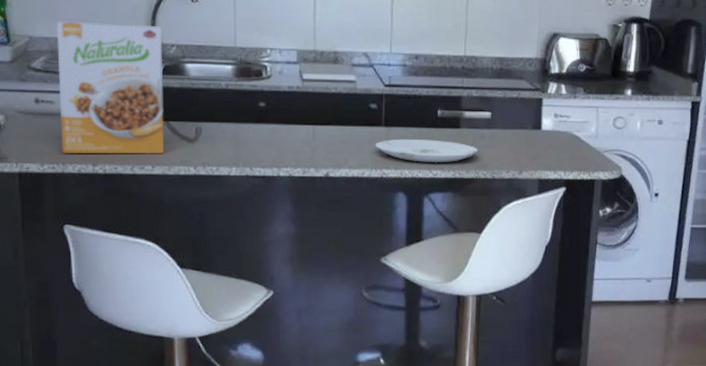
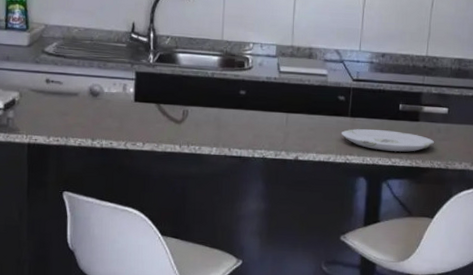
cereal box: present [56,21,165,154] -> none [66,11,159,132]

